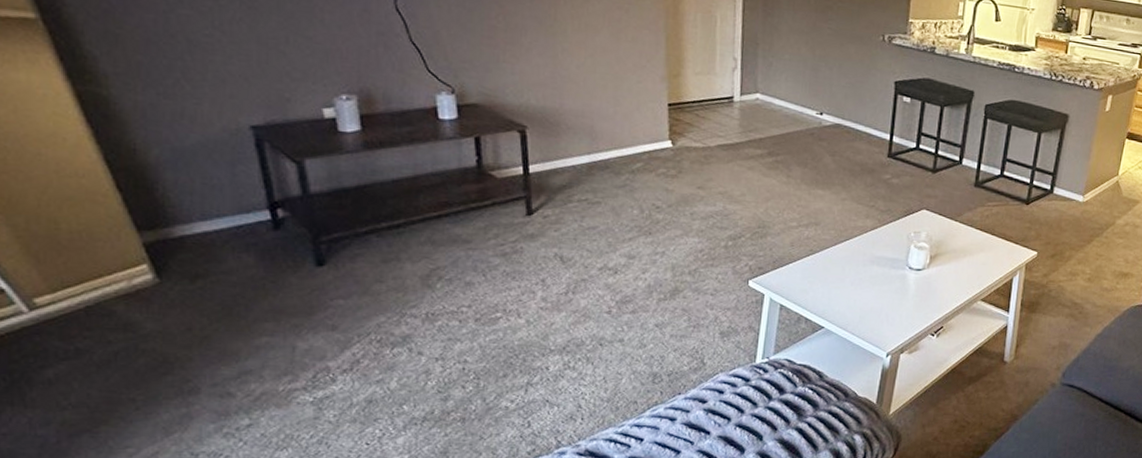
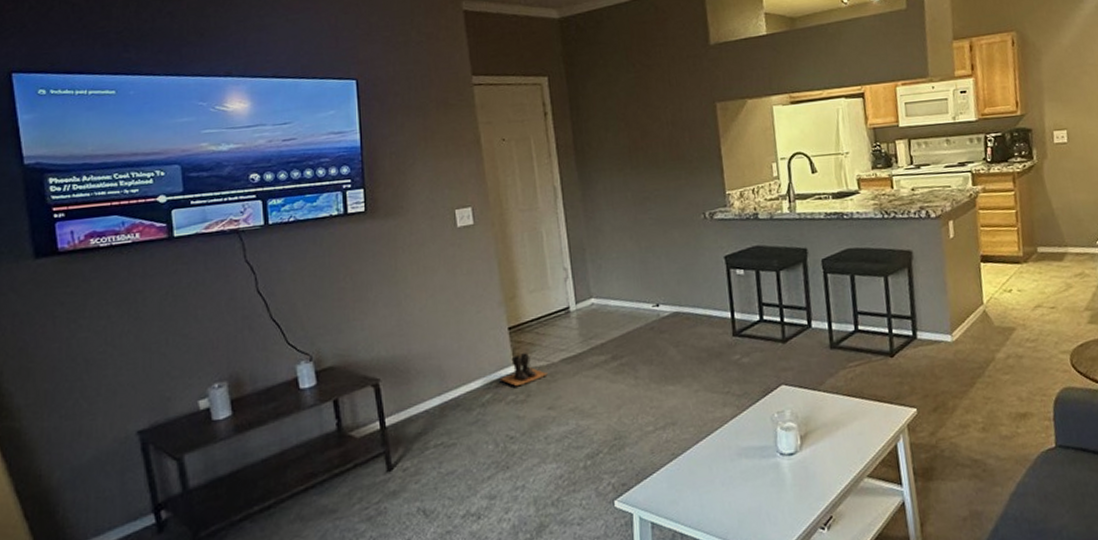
boots: none [652,131,702,162] -> present [499,353,548,387]

